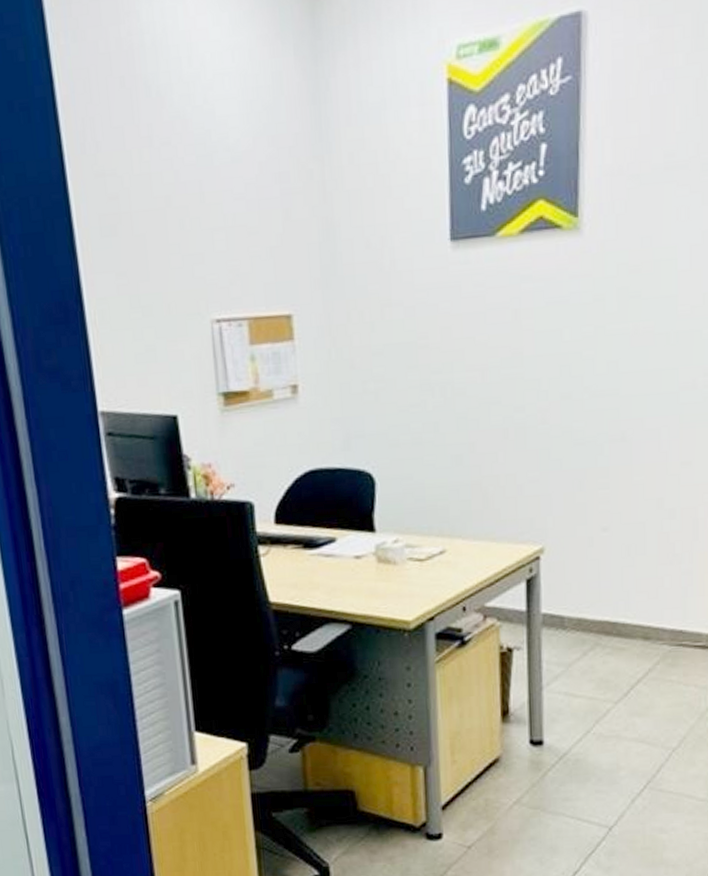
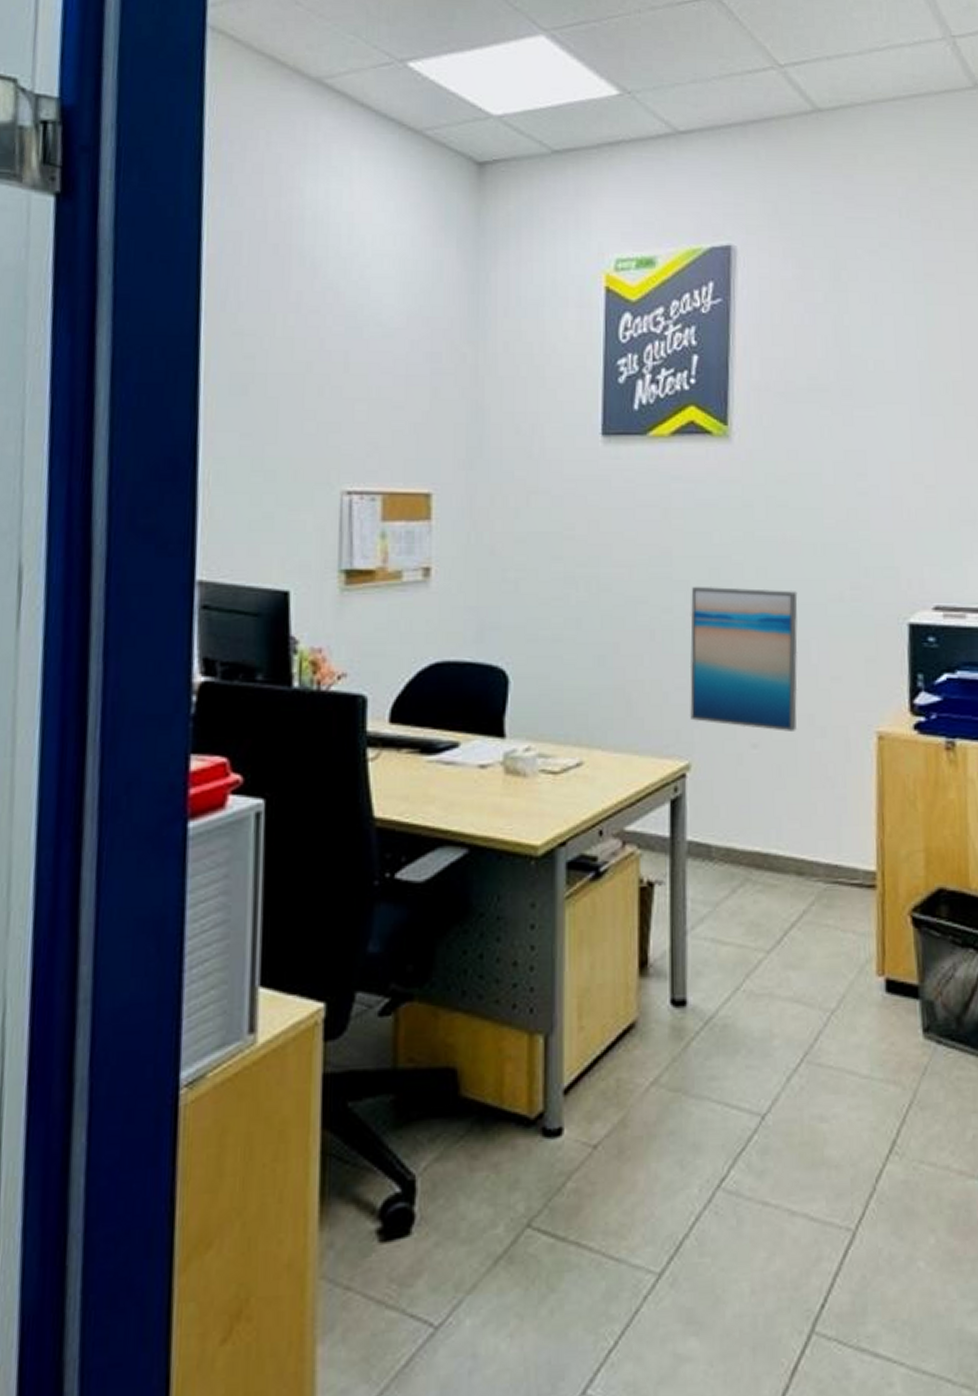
wall art: none [542,382,649,515] -> present [689,586,798,732]

